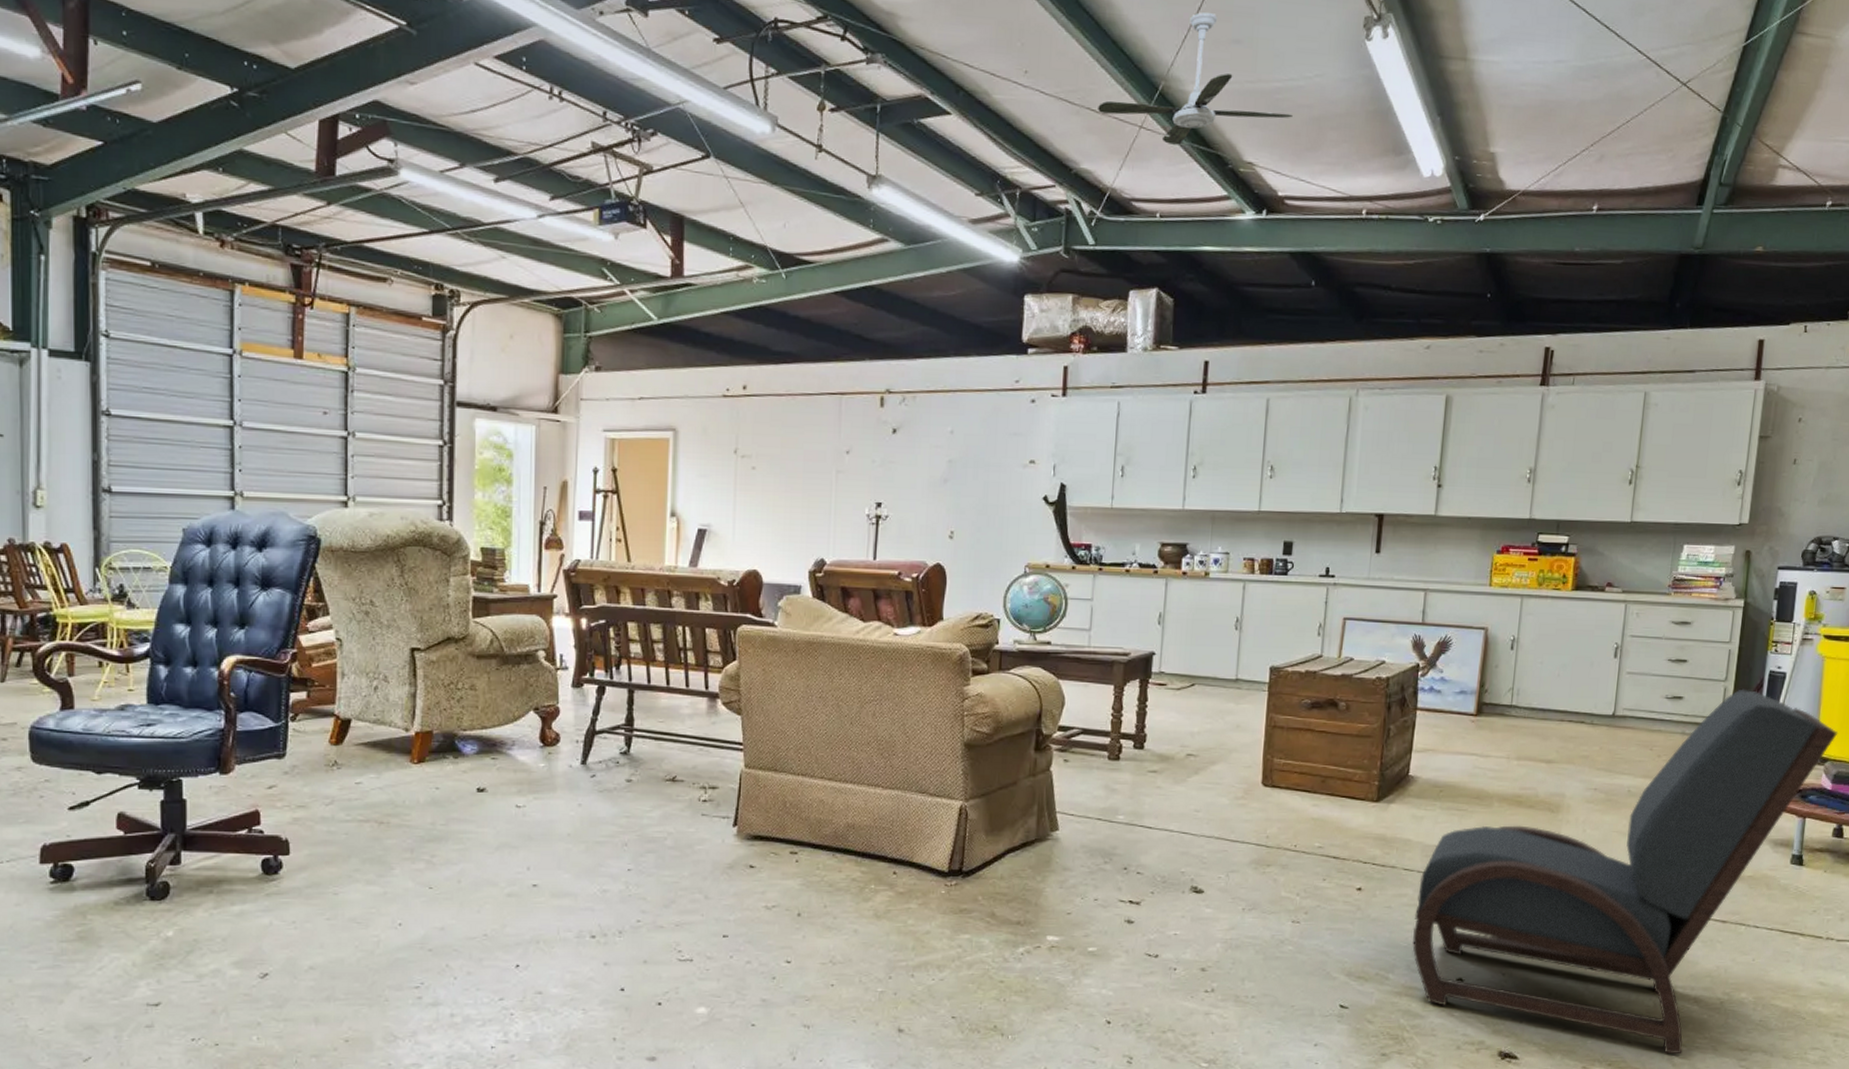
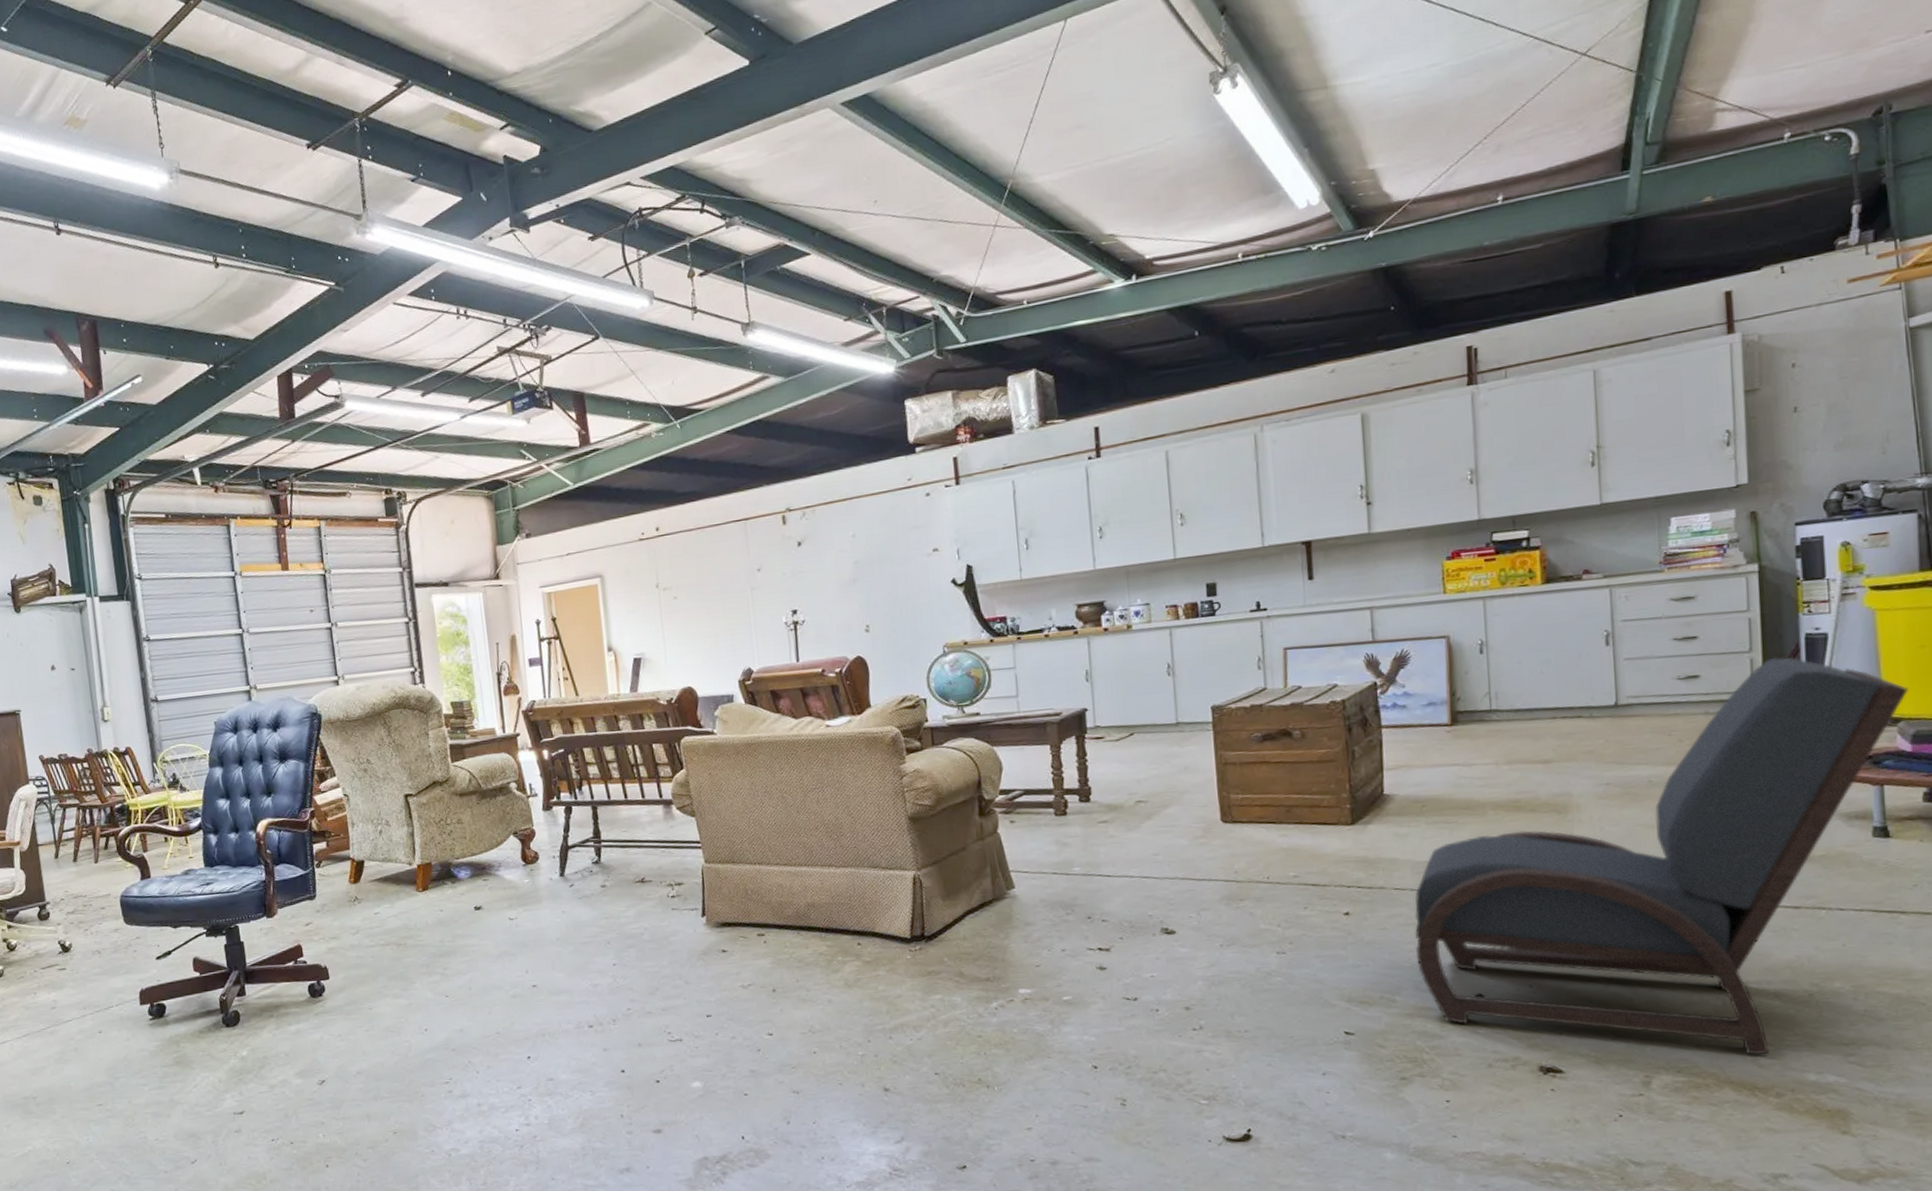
ceiling fan: present [1098,12,1293,145] -> none [950,106,1149,236]

